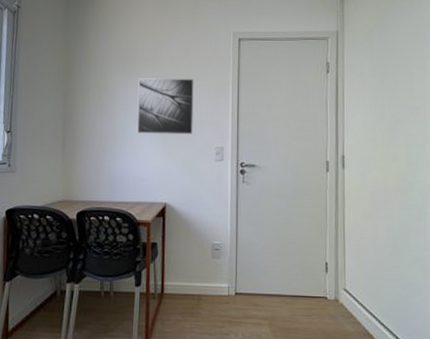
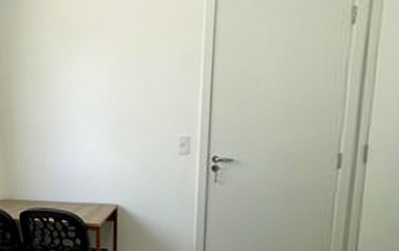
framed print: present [137,78,194,135] -> none [82,48,153,122]

